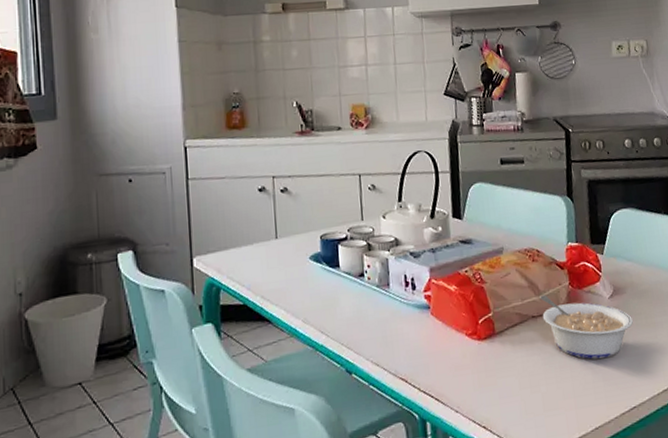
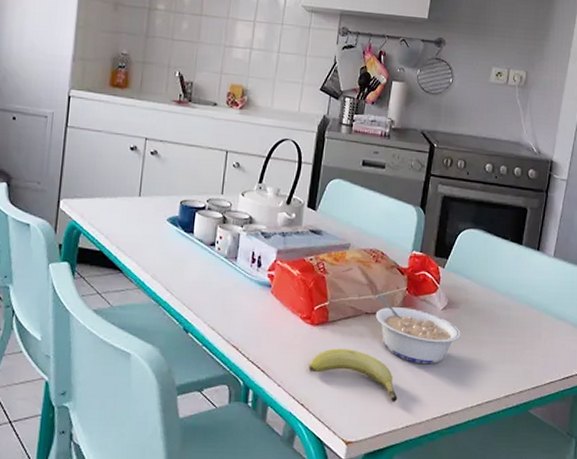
fruit: none [483,357,582,405] -> present [308,348,398,402]

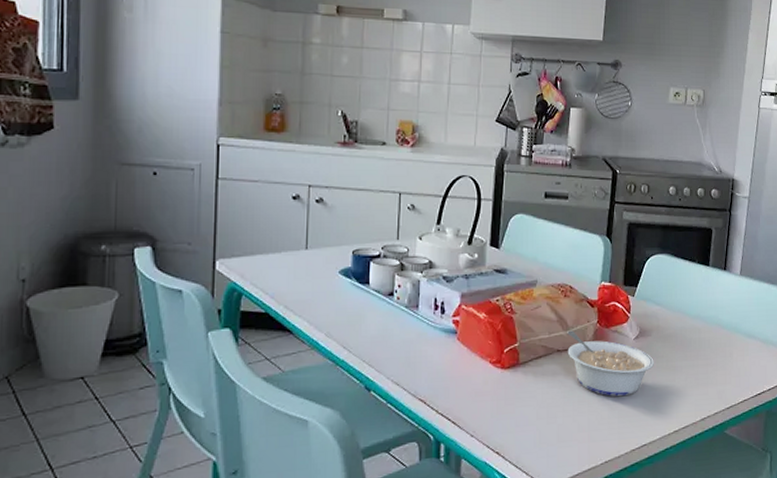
fruit: present [308,348,398,402] -> none [502,389,595,439]

